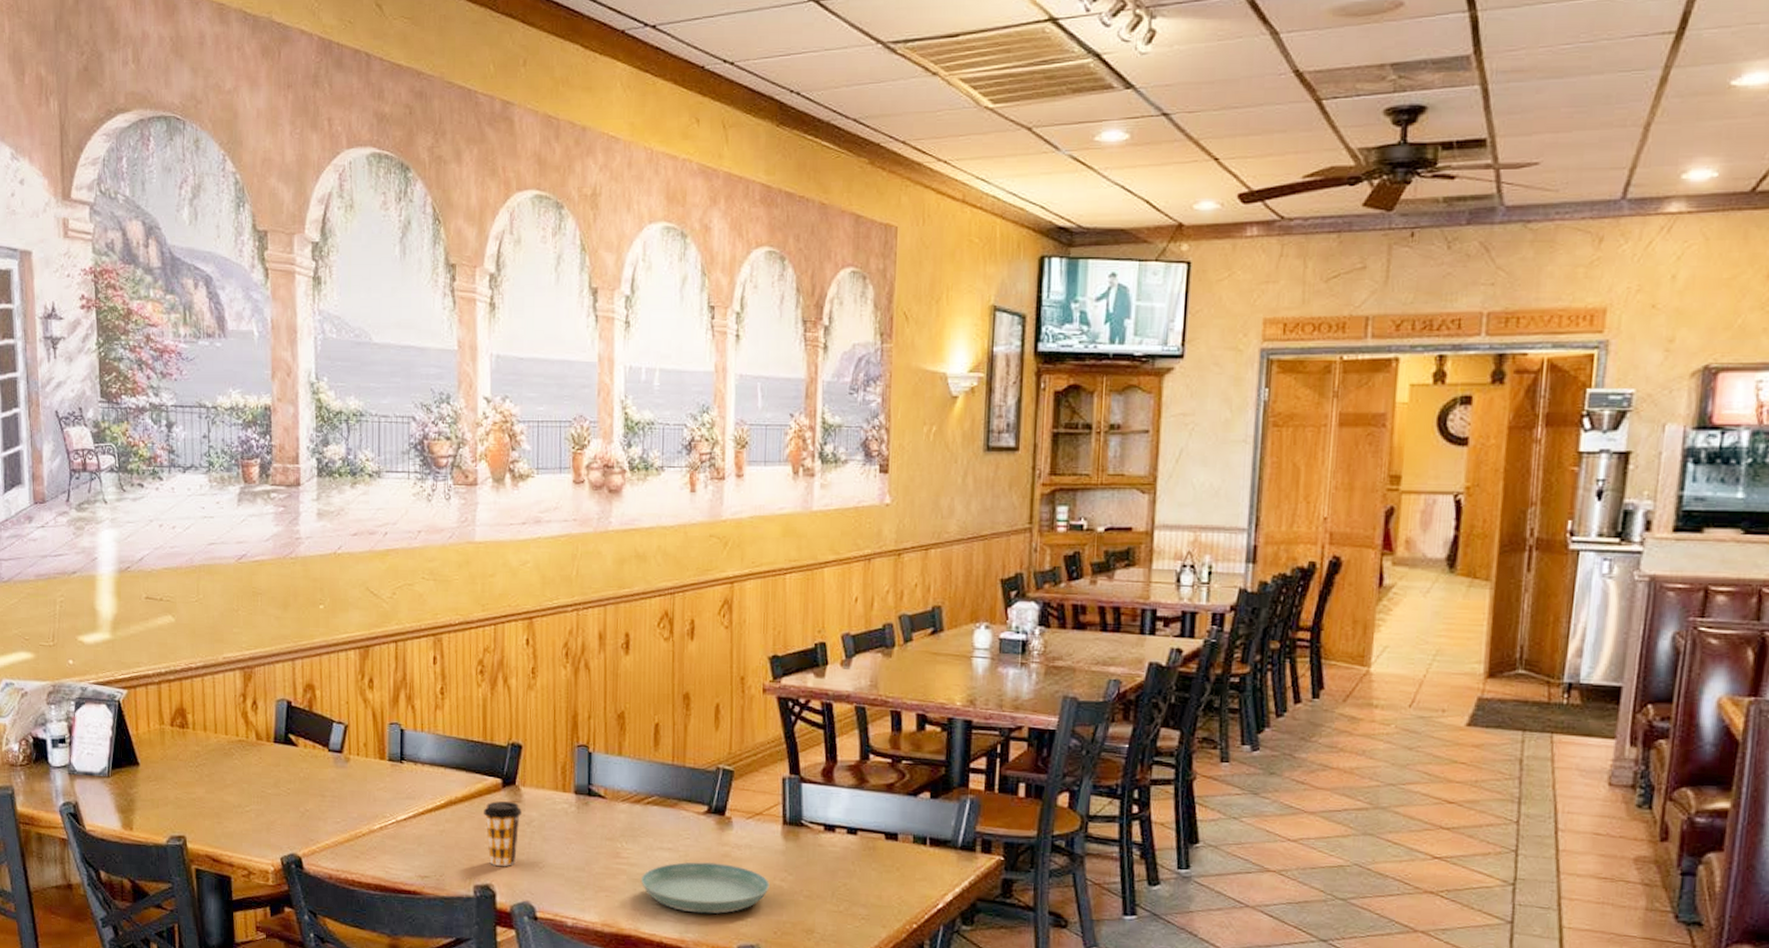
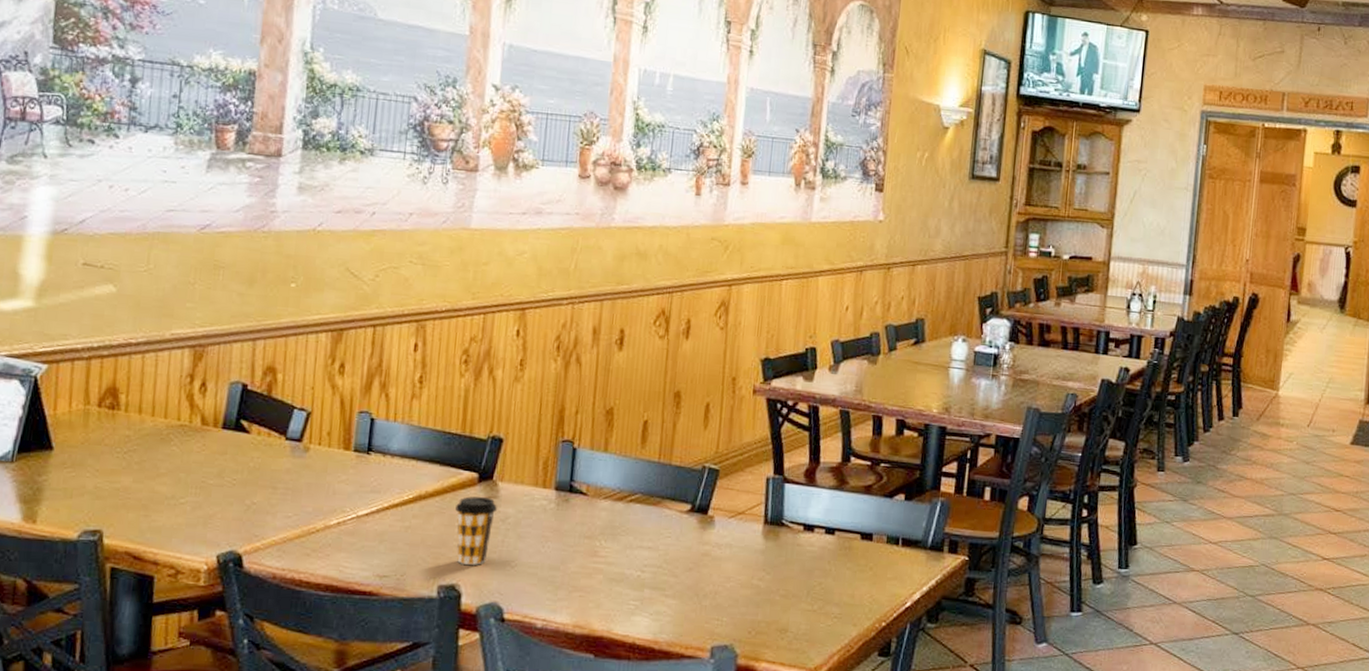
saucer: present [640,861,770,914] -> none [617,560,747,614]

